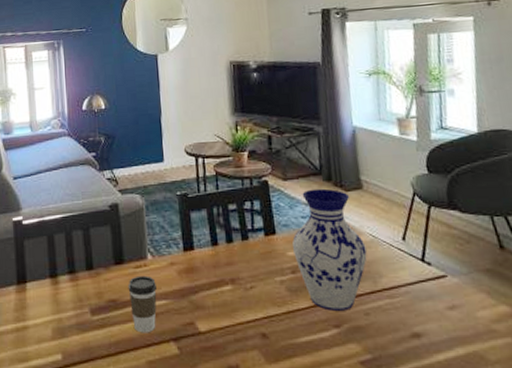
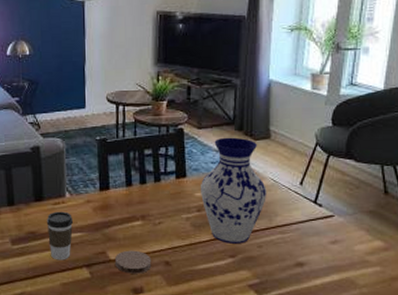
coaster: none [204,320,247,349] -> present [114,250,152,274]

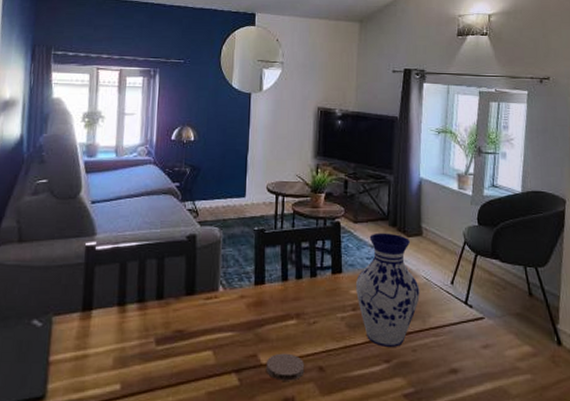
coffee cup: present [46,211,73,260] -> none [196,307,224,364]

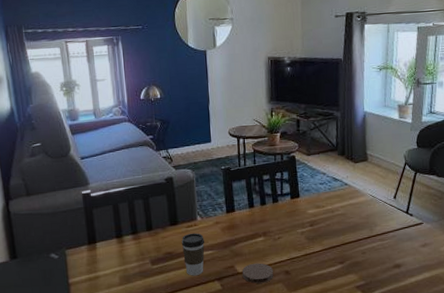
coffee cup: none [196,307,224,364] -> present [181,233,205,276]
vase: present [356,232,420,347] -> none [312,161,367,252]

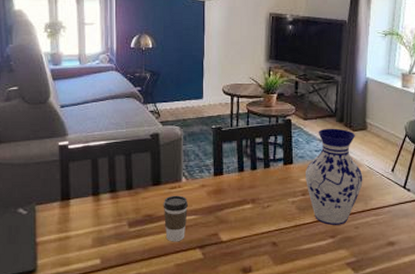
coaster: present [242,263,274,284] -> none [226,232,260,254]
vase: none [312,161,367,252] -> present [306,128,363,225]

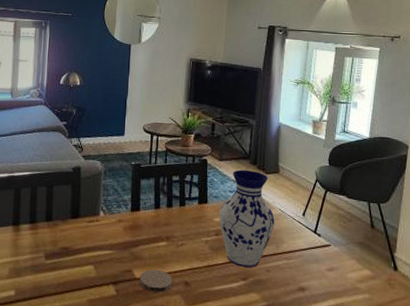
coffee cup: present [163,195,188,242] -> none [80,229,104,277]
coaster: none [226,232,260,254] -> present [139,269,173,293]

